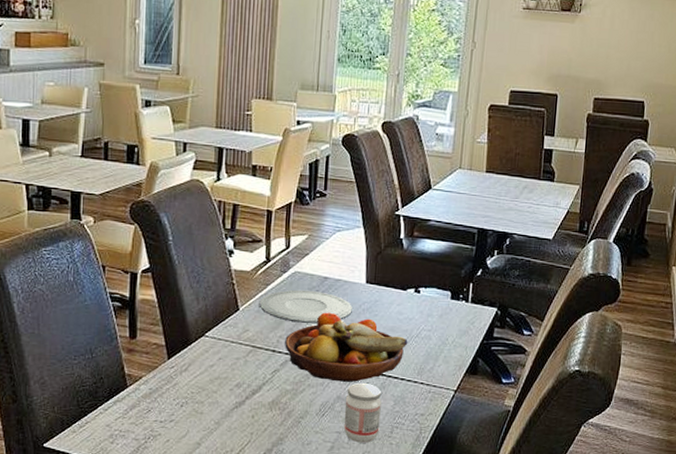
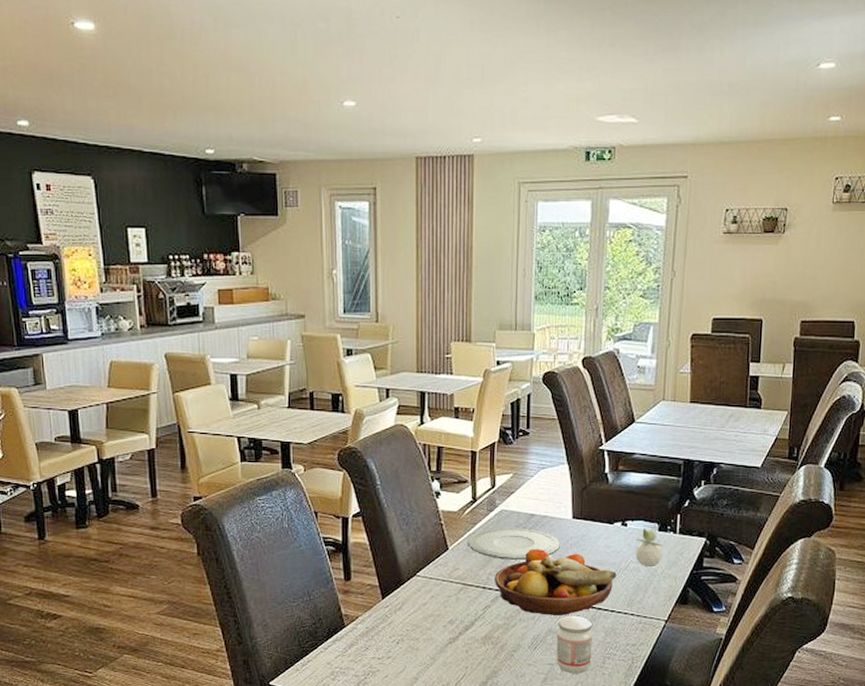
flower: none [427,291,455,336] -> present [635,523,663,568]

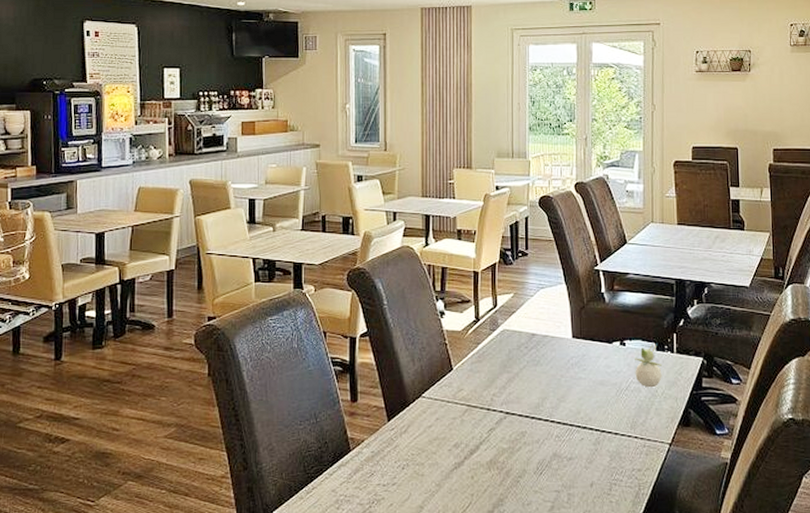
plate: present [467,527,560,560] -> none [471,347,561,380]
fruit bowl: present [495,548,617,615] -> none [499,368,618,438]
jam: present [556,616,592,674] -> none [561,439,598,502]

